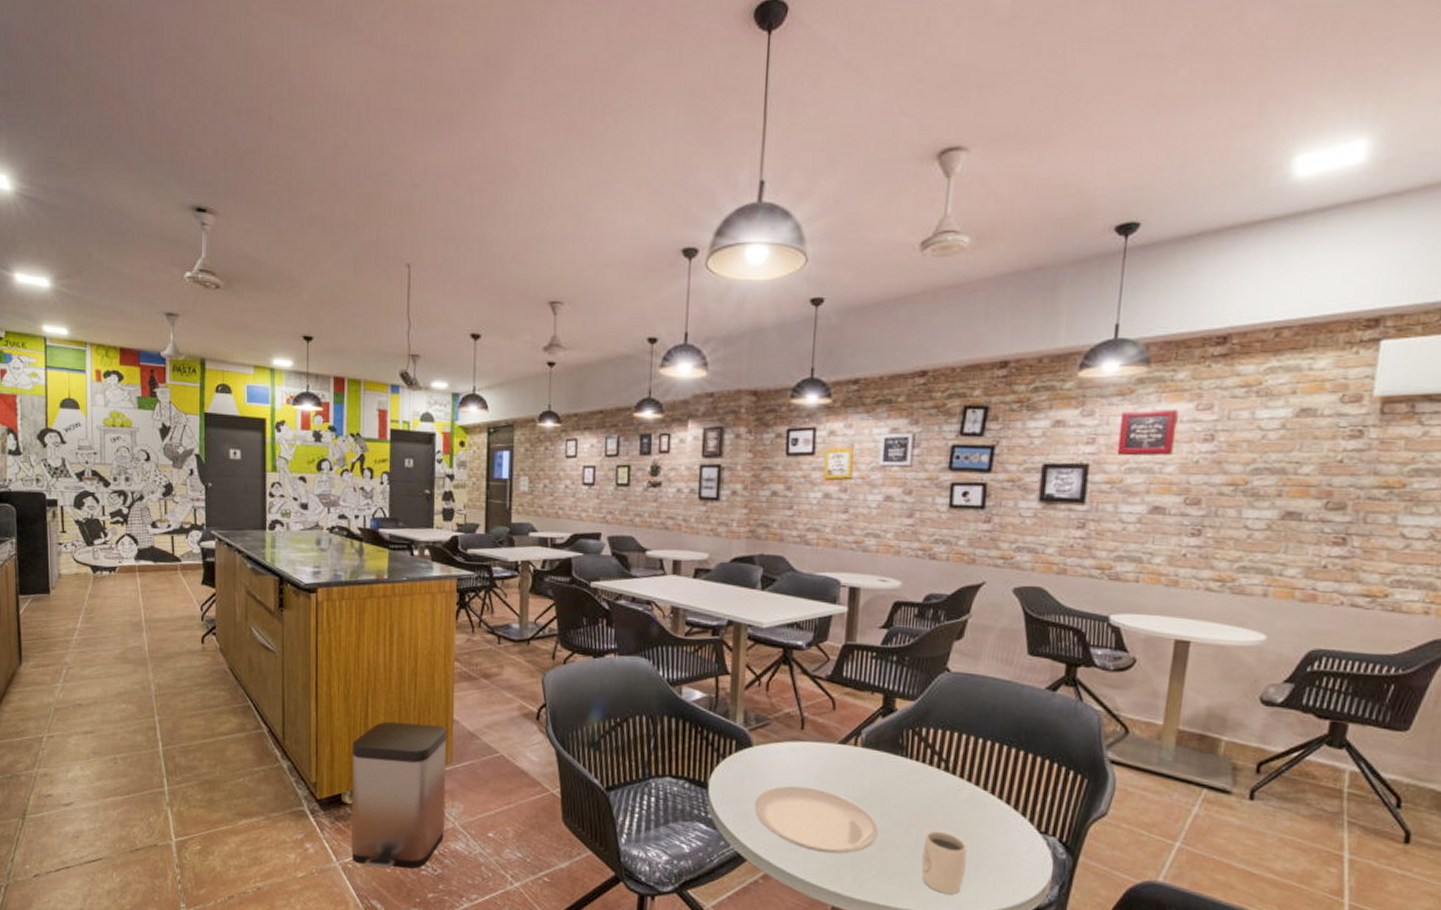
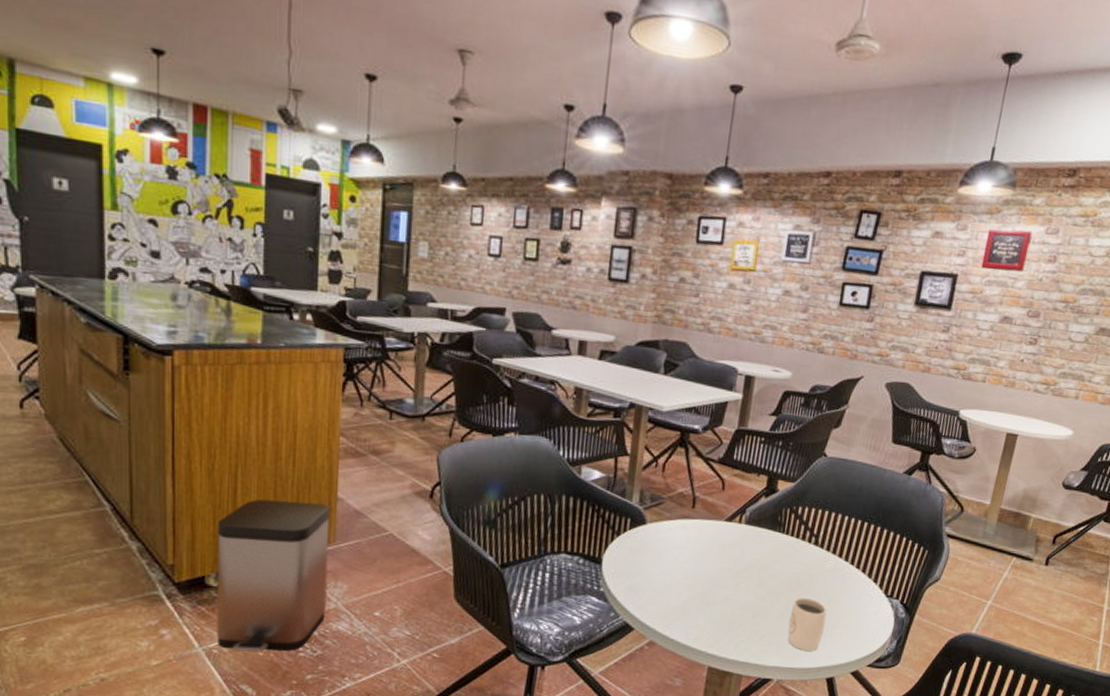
plate: present [754,785,879,854] -> none [644,560,754,620]

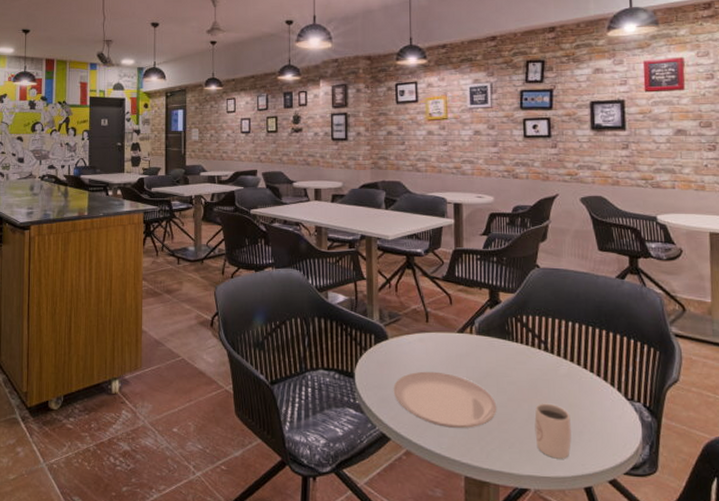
pedal bin: present [217,499,330,652] -> none [56,335,137,466]
plate: none [644,560,754,620] -> present [393,371,497,428]

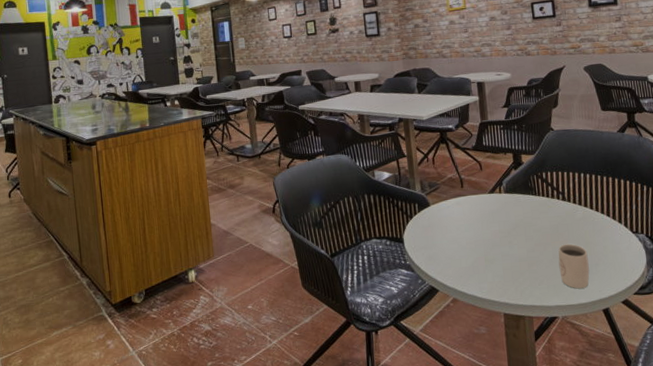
plate: present [393,371,497,428] -> none [437,228,527,275]

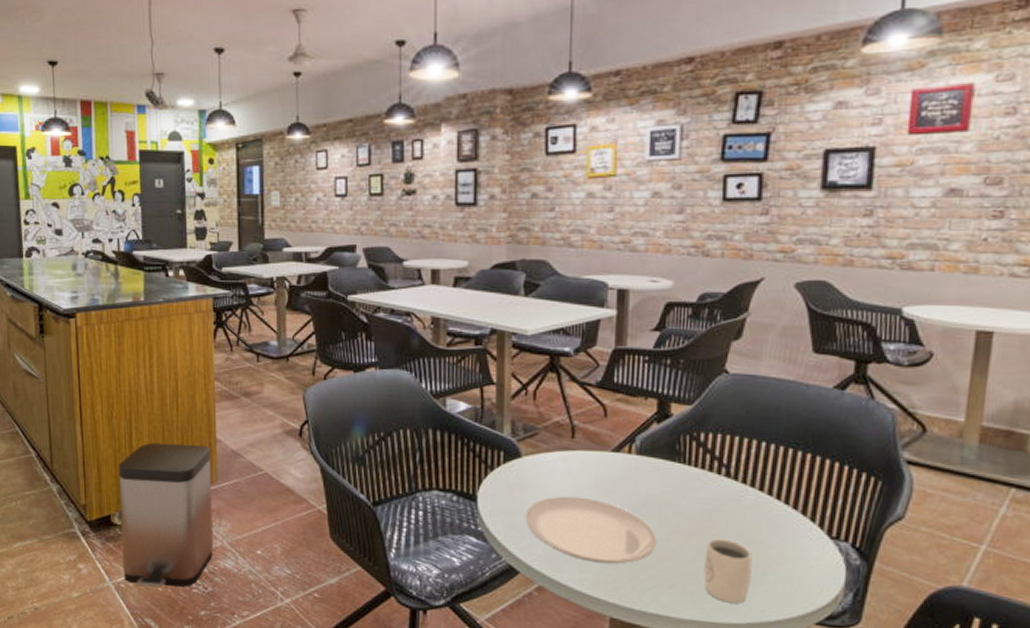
pedal bin: none [135,229,215,350] -> present [118,442,213,587]
plate: none [437,228,527,275] -> present [525,496,657,564]

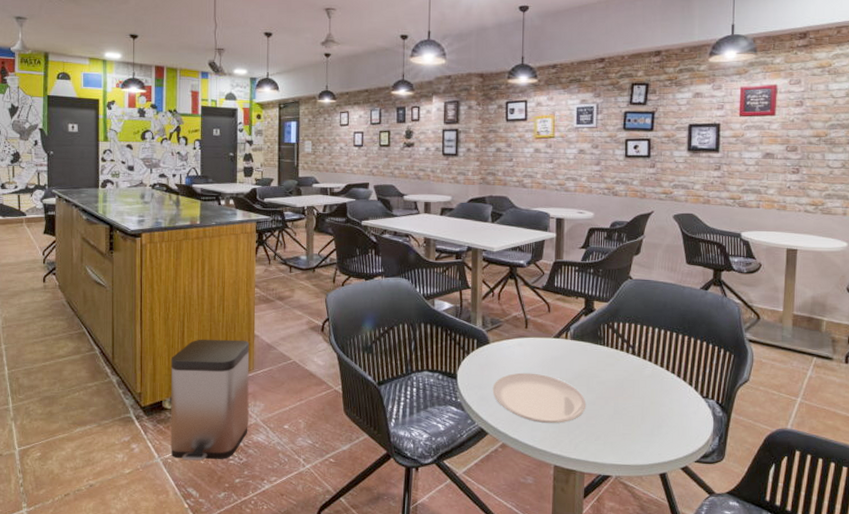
mug: present [704,538,752,604] -> none [619,400,651,450]

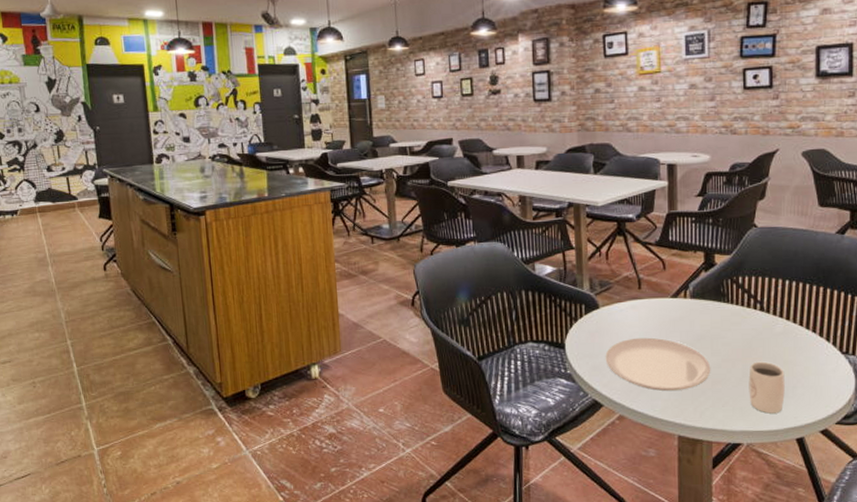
pedal bin: present [170,339,250,461] -> none [250,320,341,451]
mug: none [619,400,651,450] -> present [748,361,785,414]

